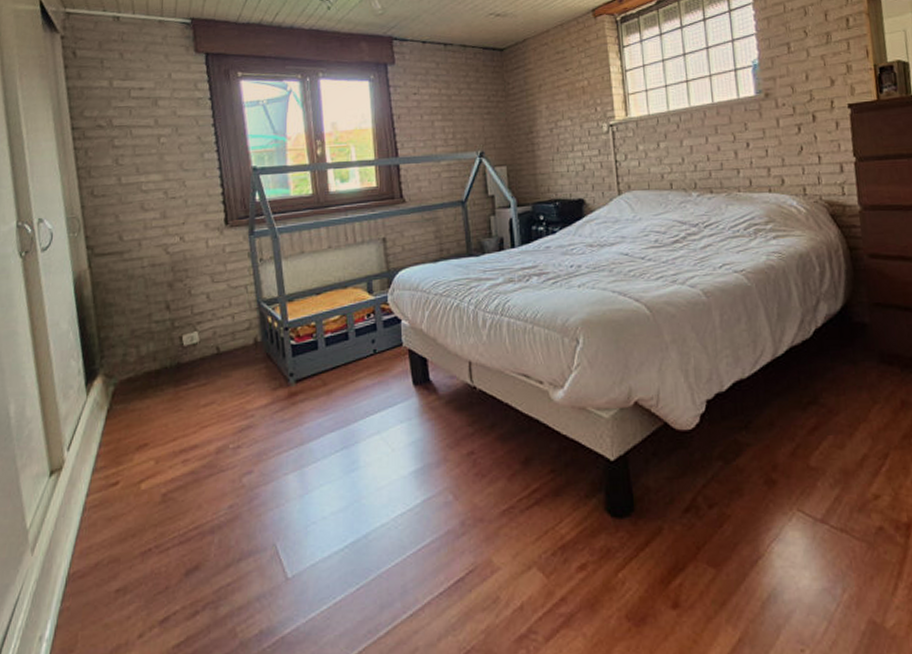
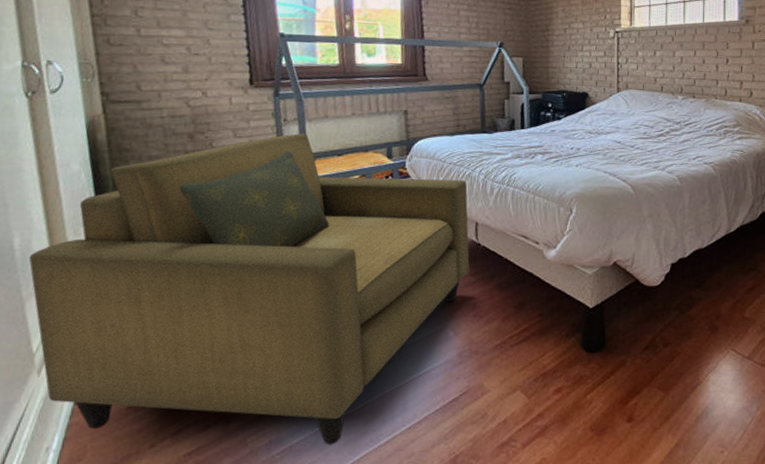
armchair: none [23,273,466,637] -> present [28,133,470,445]

